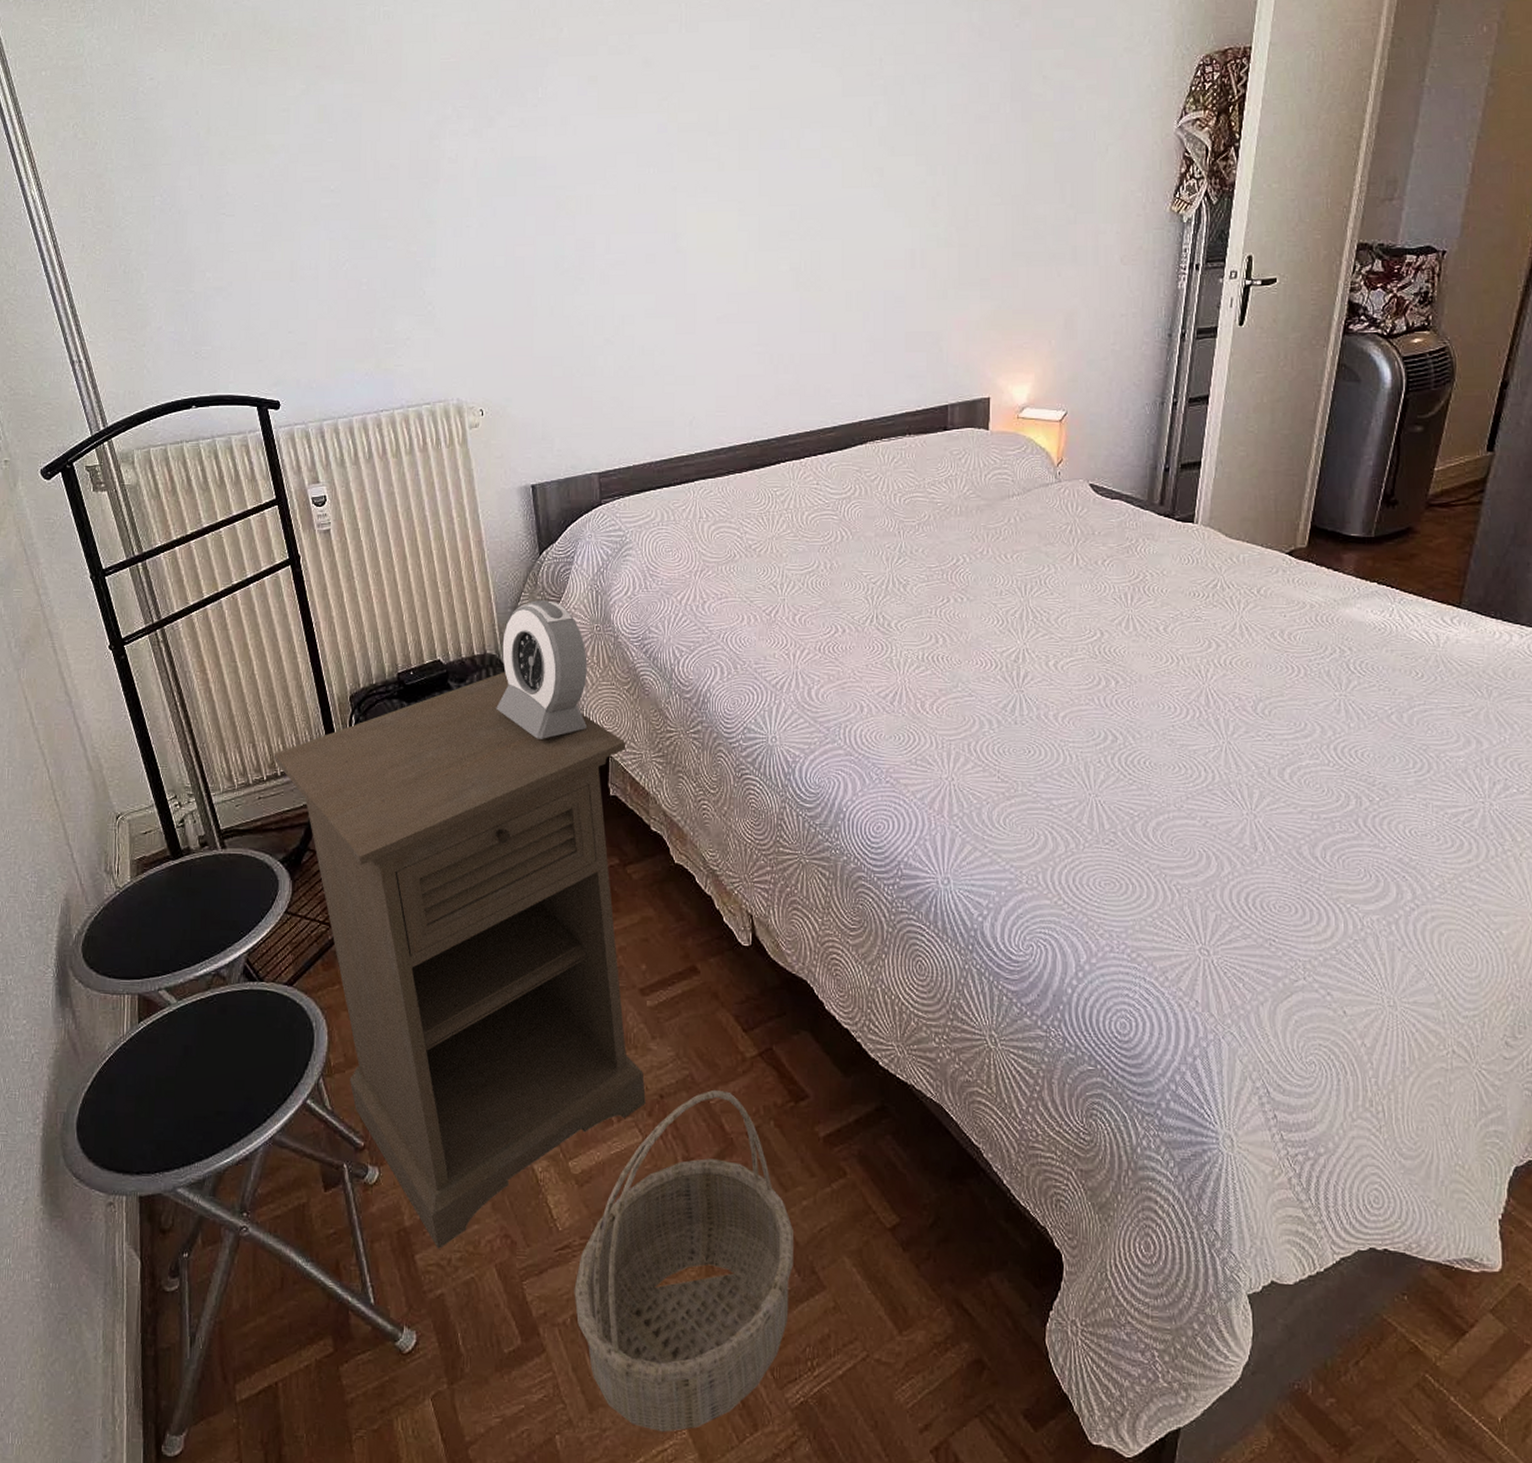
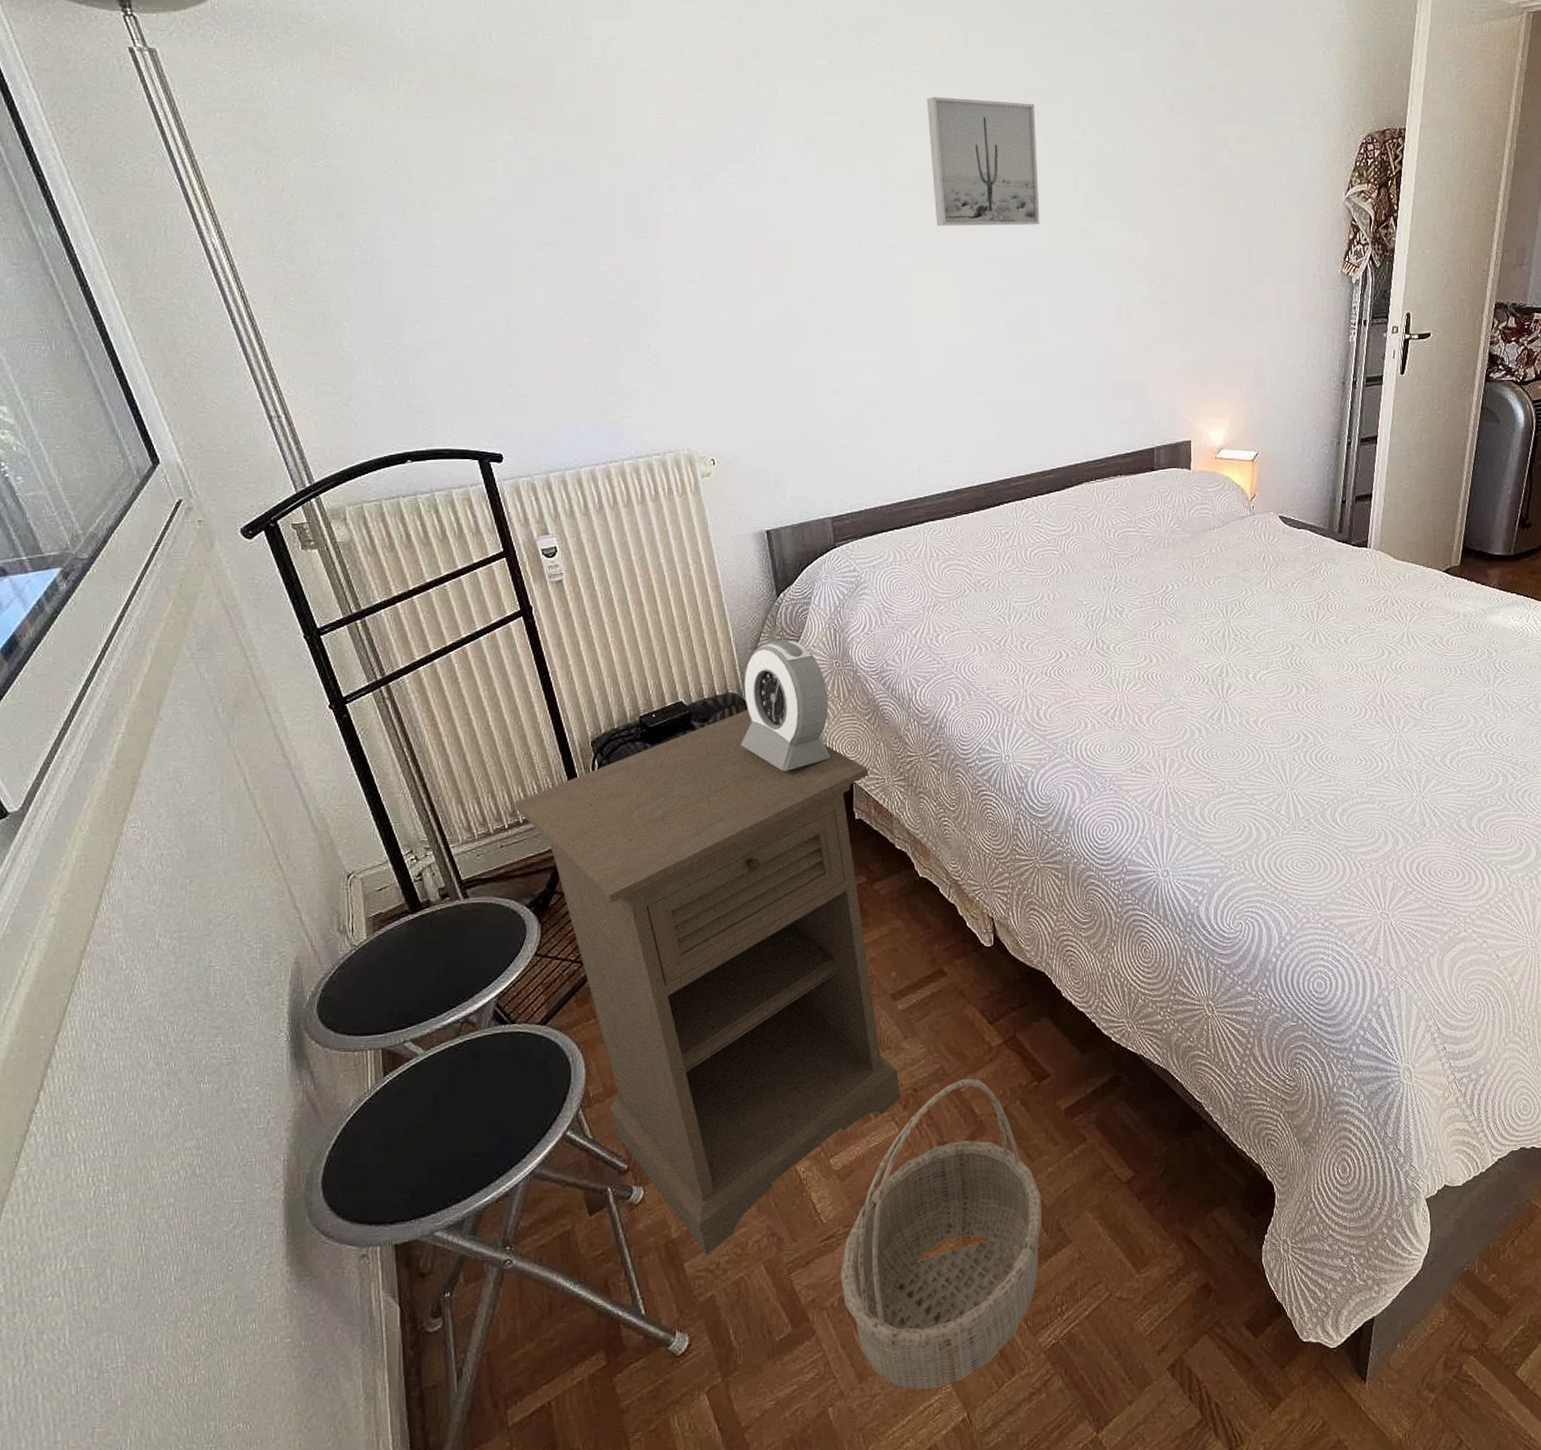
wall art: none [714,31,830,166] -> present [926,97,1040,226]

